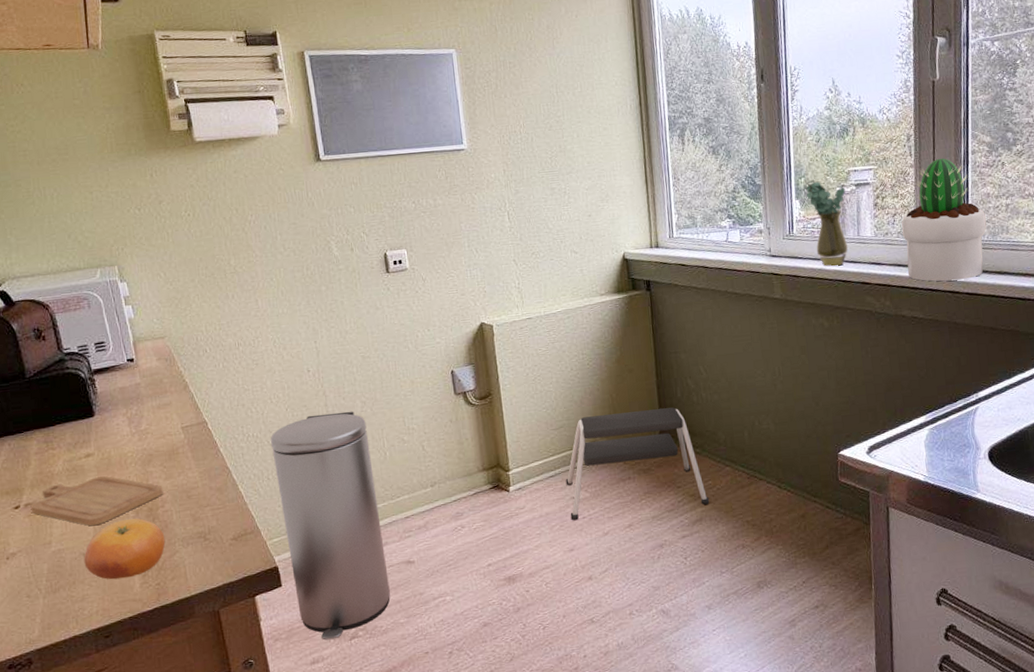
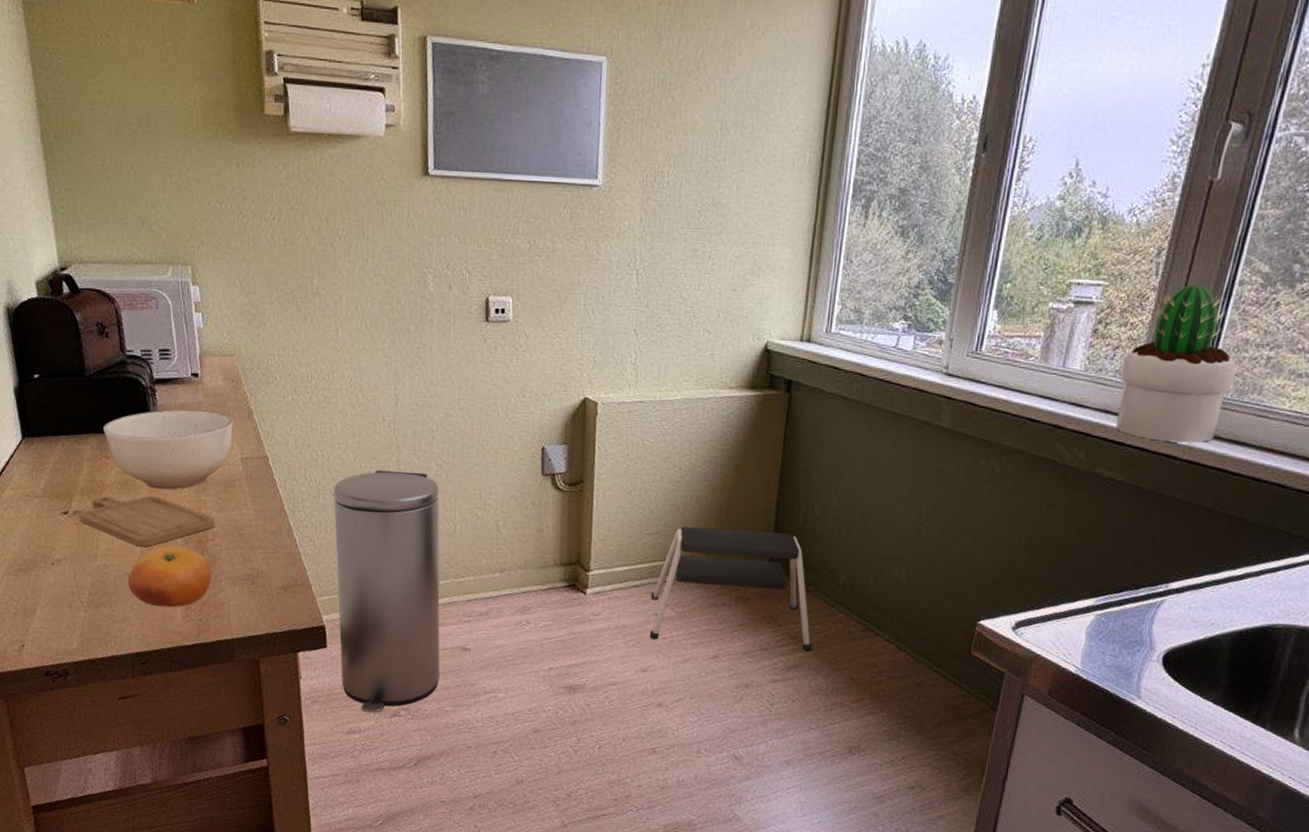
bowl: none [48,389,172,469] -> present [104,409,234,490]
vase: present [803,179,848,267] -> none [1005,285,1061,401]

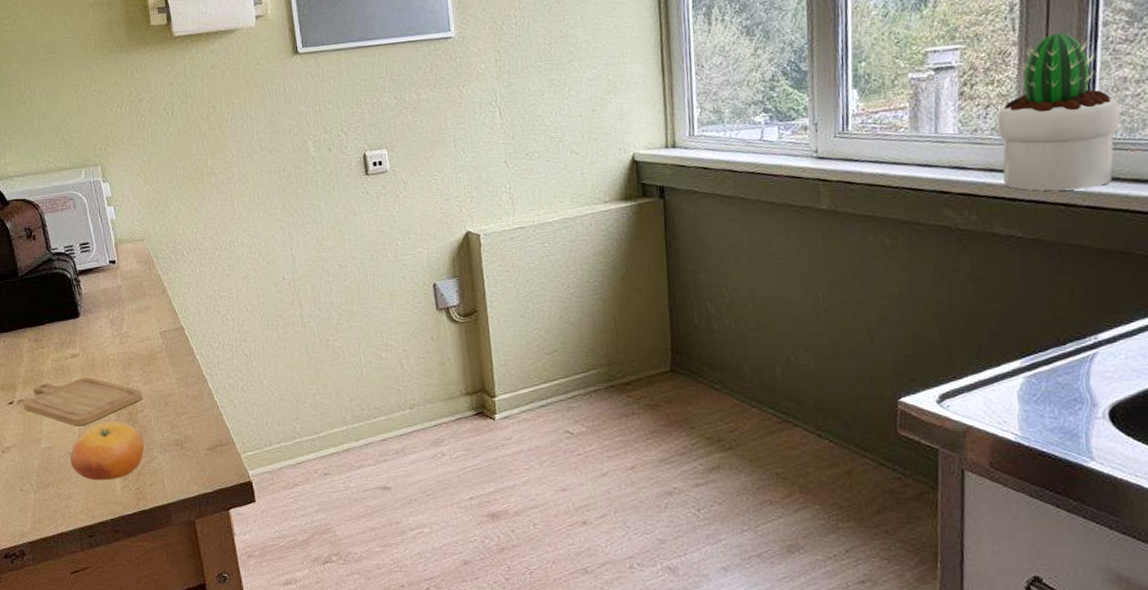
bowl: present [104,409,234,490] -> none [38,292,151,371]
pedal bin: present [333,470,440,713] -> none [245,323,365,562]
step stool: present [649,526,813,650] -> none [558,335,730,457]

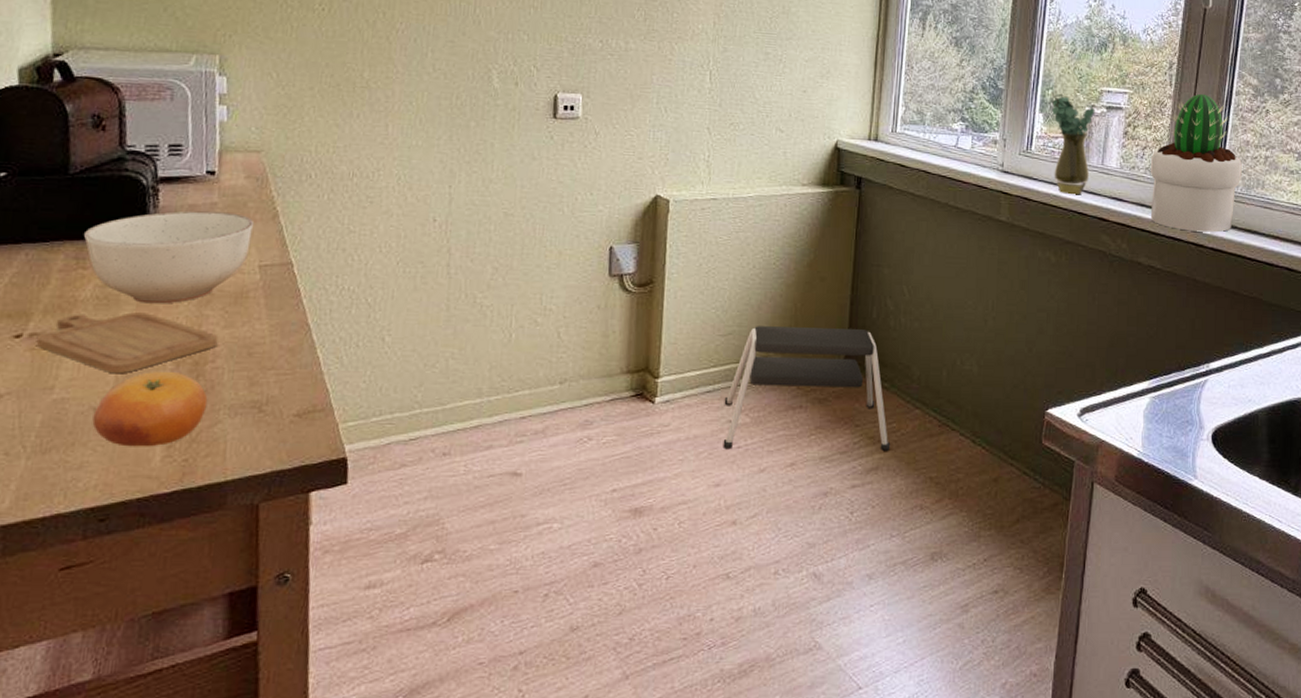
bowl: none [38,292,151,371] -> present [84,210,255,304]
step stool: none [558,335,730,457] -> present [723,326,891,451]
vase: none [863,63,921,172] -> present [1050,91,1095,195]

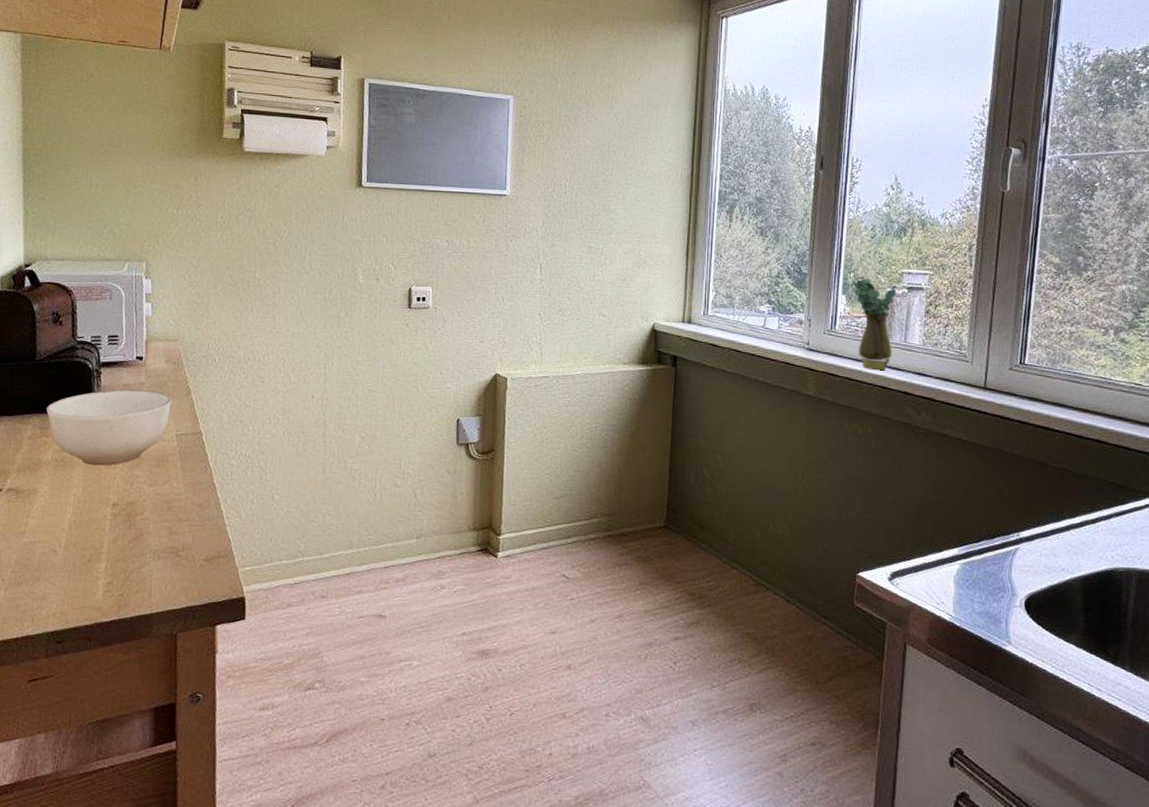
chopping board: present [36,312,219,374] -> none [12,472,146,523]
fruit: present [92,371,208,447] -> none [52,520,138,583]
step stool: present [723,326,891,451] -> none [557,490,710,607]
potted cactus: present [1150,93,1243,233] -> none [953,273,1047,406]

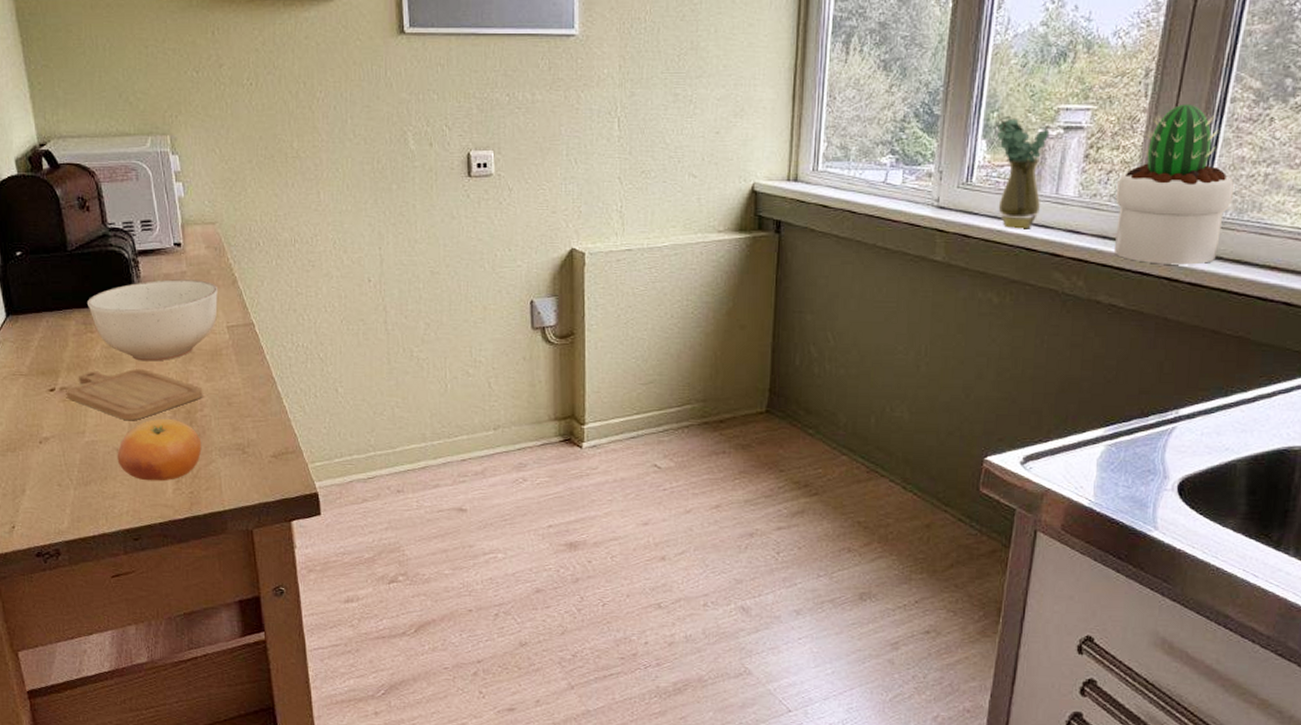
chopping board: none [12,472,146,523] -> present [66,369,203,421]
fruit: none [52,520,138,583] -> present [117,418,202,482]
potted cactus: none [953,273,1047,406] -> present [1113,104,1235,265]

